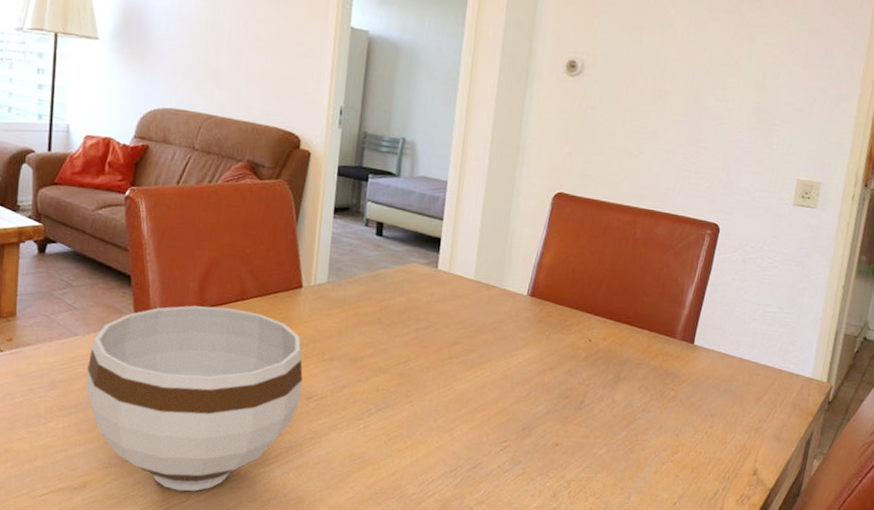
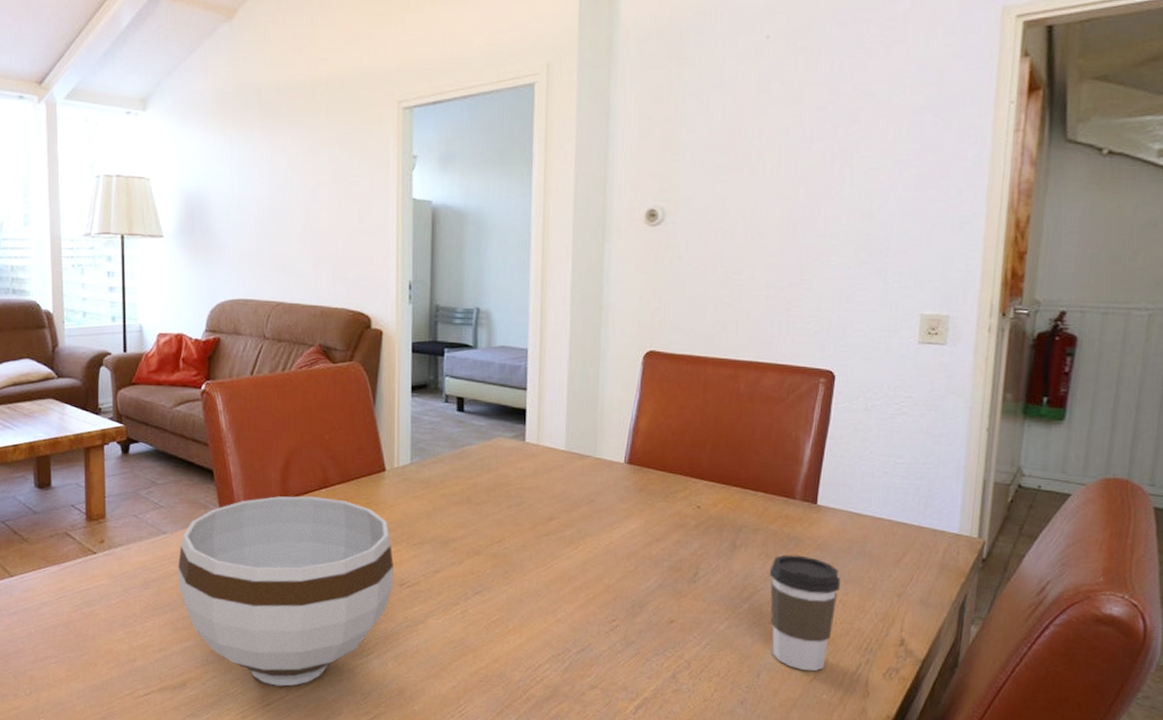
coffee cup: none [643,388,708,495] -> present [769,554,840,671]

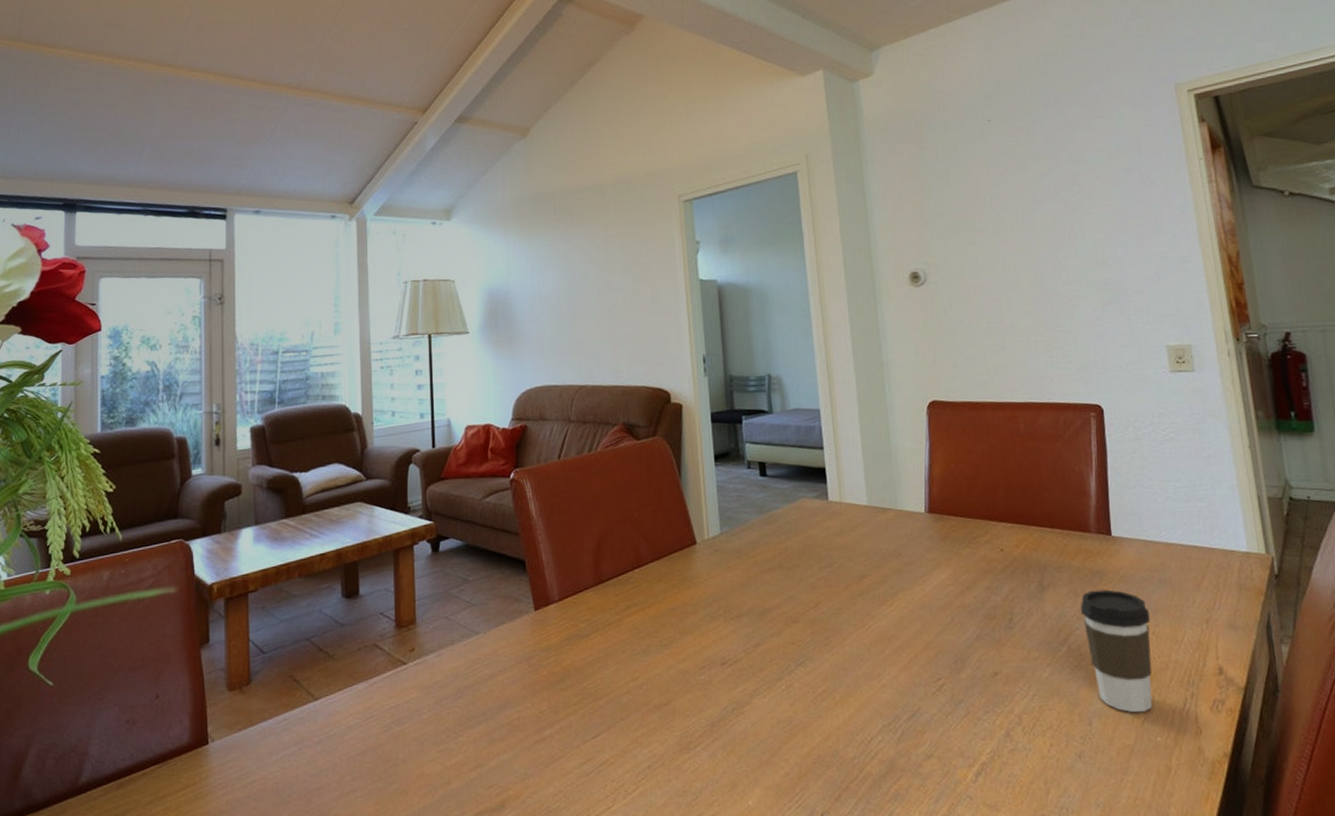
bowl: present [178,496,394,686] -> none [492,578,715,795]

